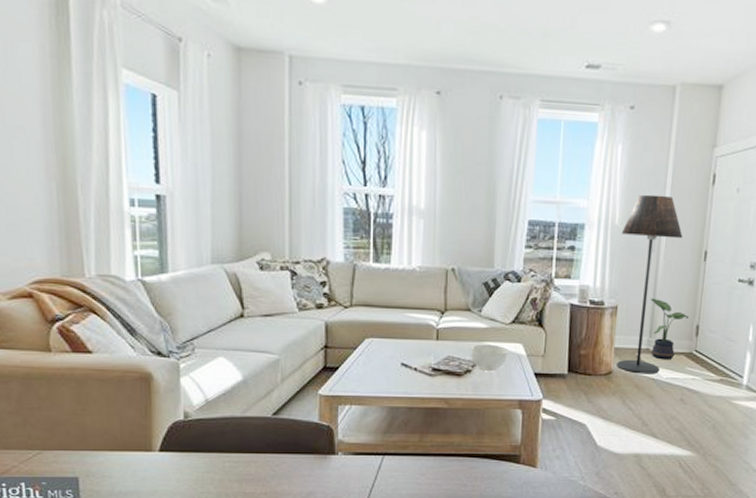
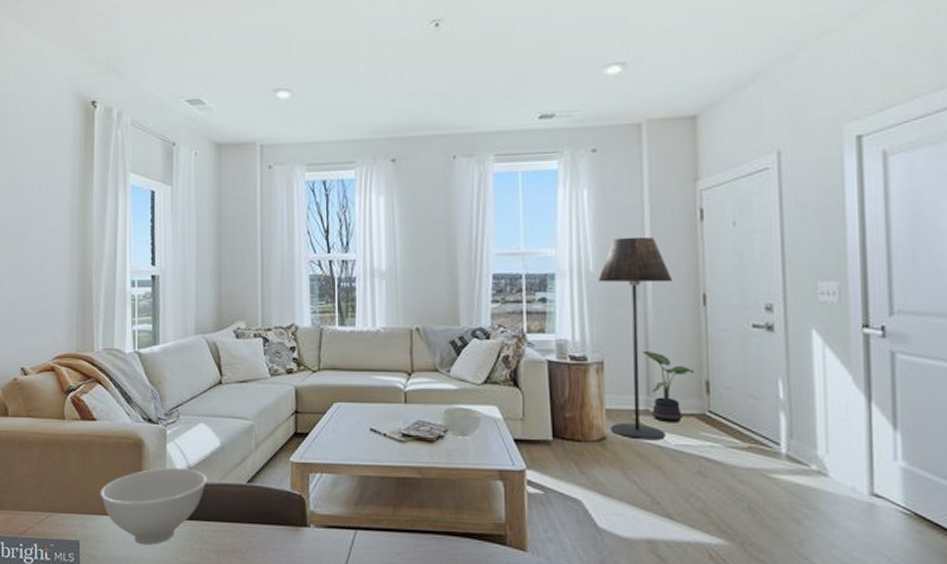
bowl: none [101,401,228,477] -> present [100,467,208,545]

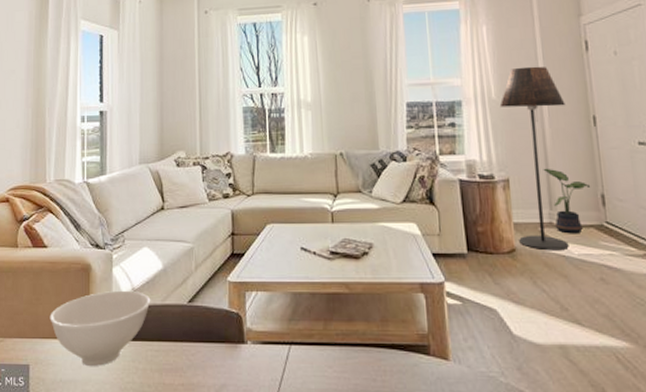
bowl: present [441,407,483,437] -> none [365,225,403,252]

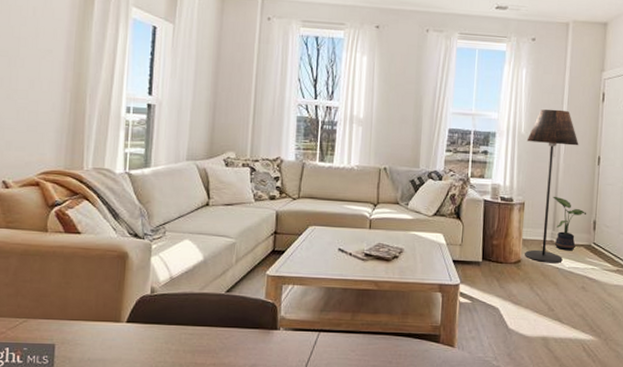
bowl: present [50,290,151,366] -> none [80,278,189,347]

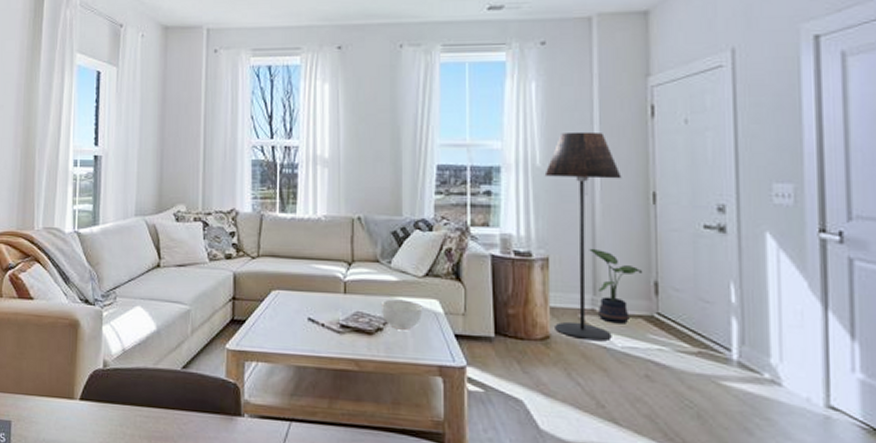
bowl: none [397,233,431,257] -> present [380,299,423,330]

